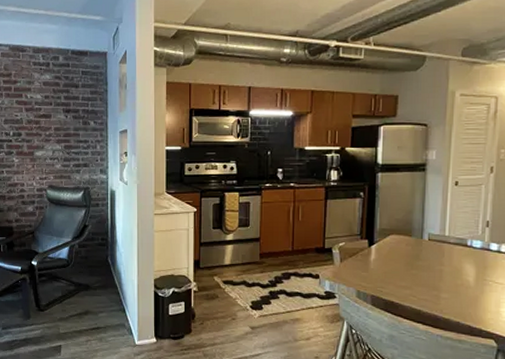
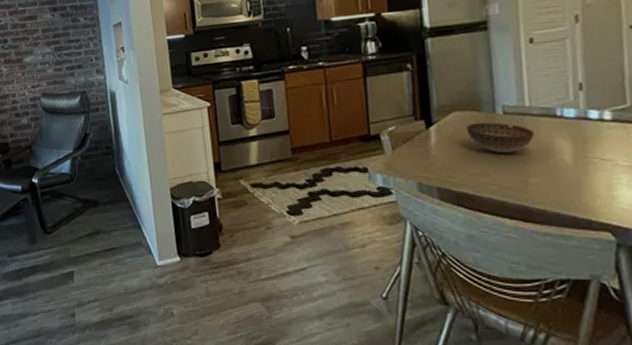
bowl: none [399,245,449,271] -> present [466,122,534,153]

